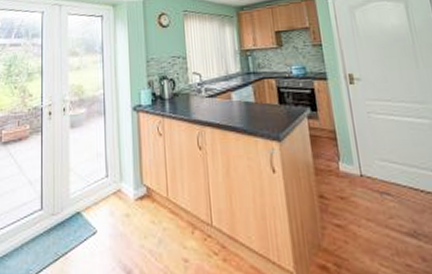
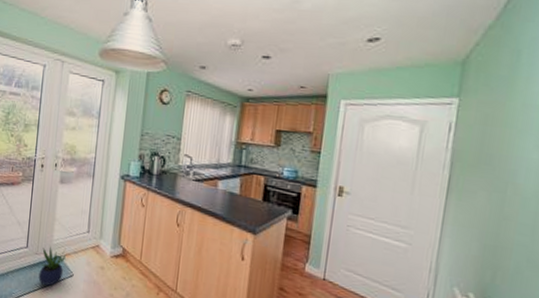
potted plant: none [58,201,87,252] -> present [38,245,66,286]

